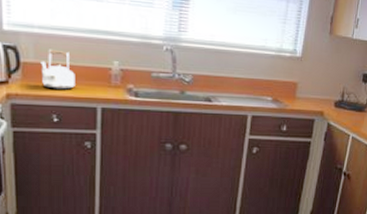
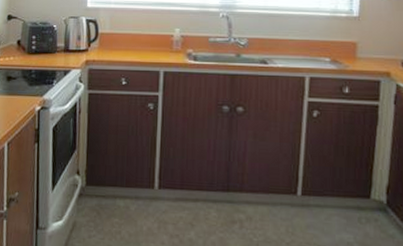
kettle: present [41,49,75,90] -> none [114,21,142,56]

